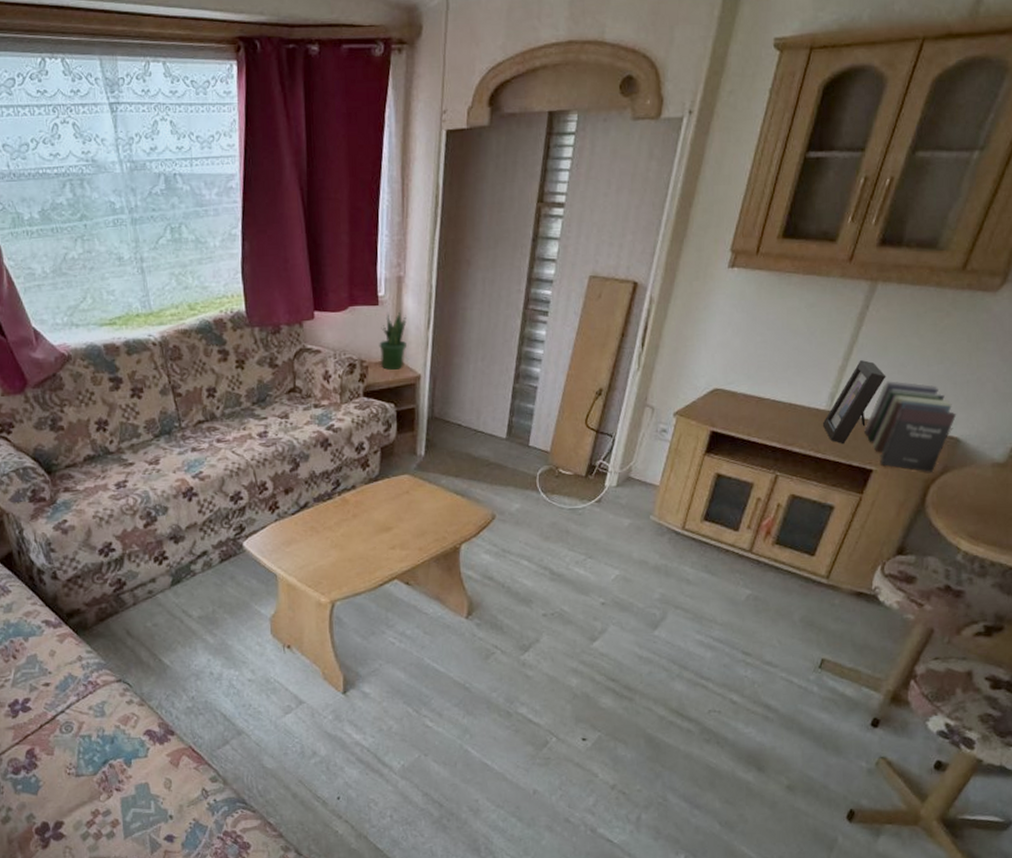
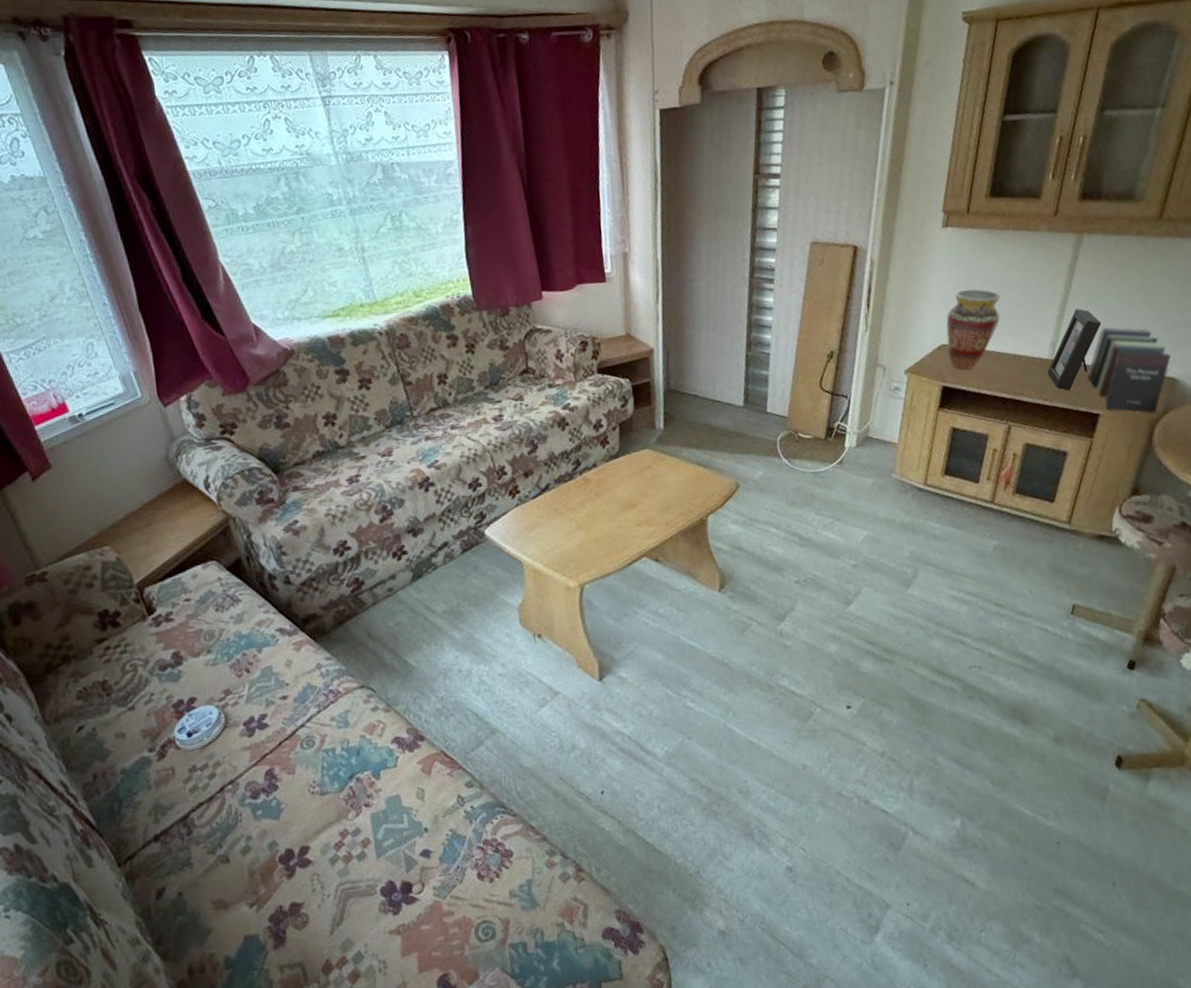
planter: present [379,310,407,370] -> none [609,285,637,346]
vase: none [721,334,782,416] -> present [945,289,1001,370]

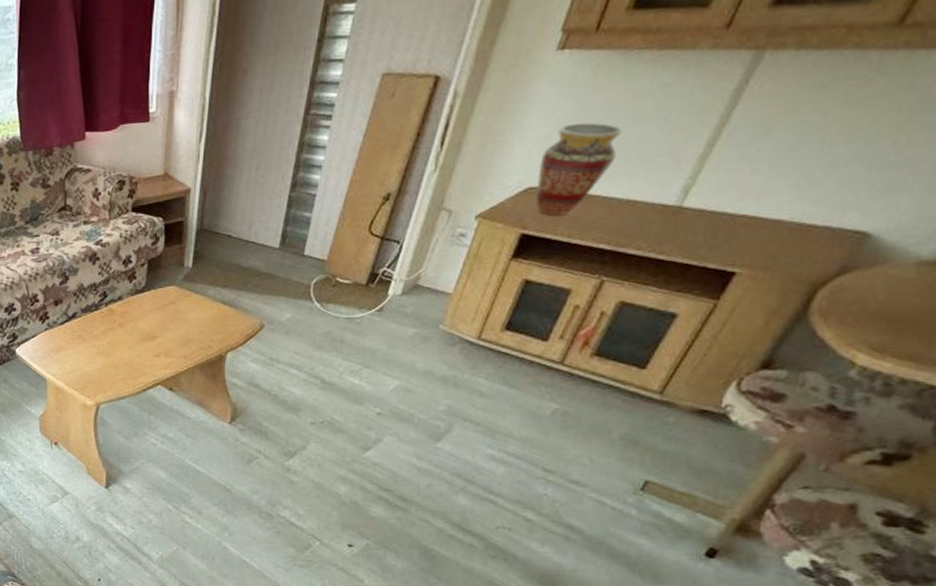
picture frame: present [1047,309,1102,391] -> none [669,145,767,244]
books: present [1087,327,1172,413] -> none [728,168,869,274]

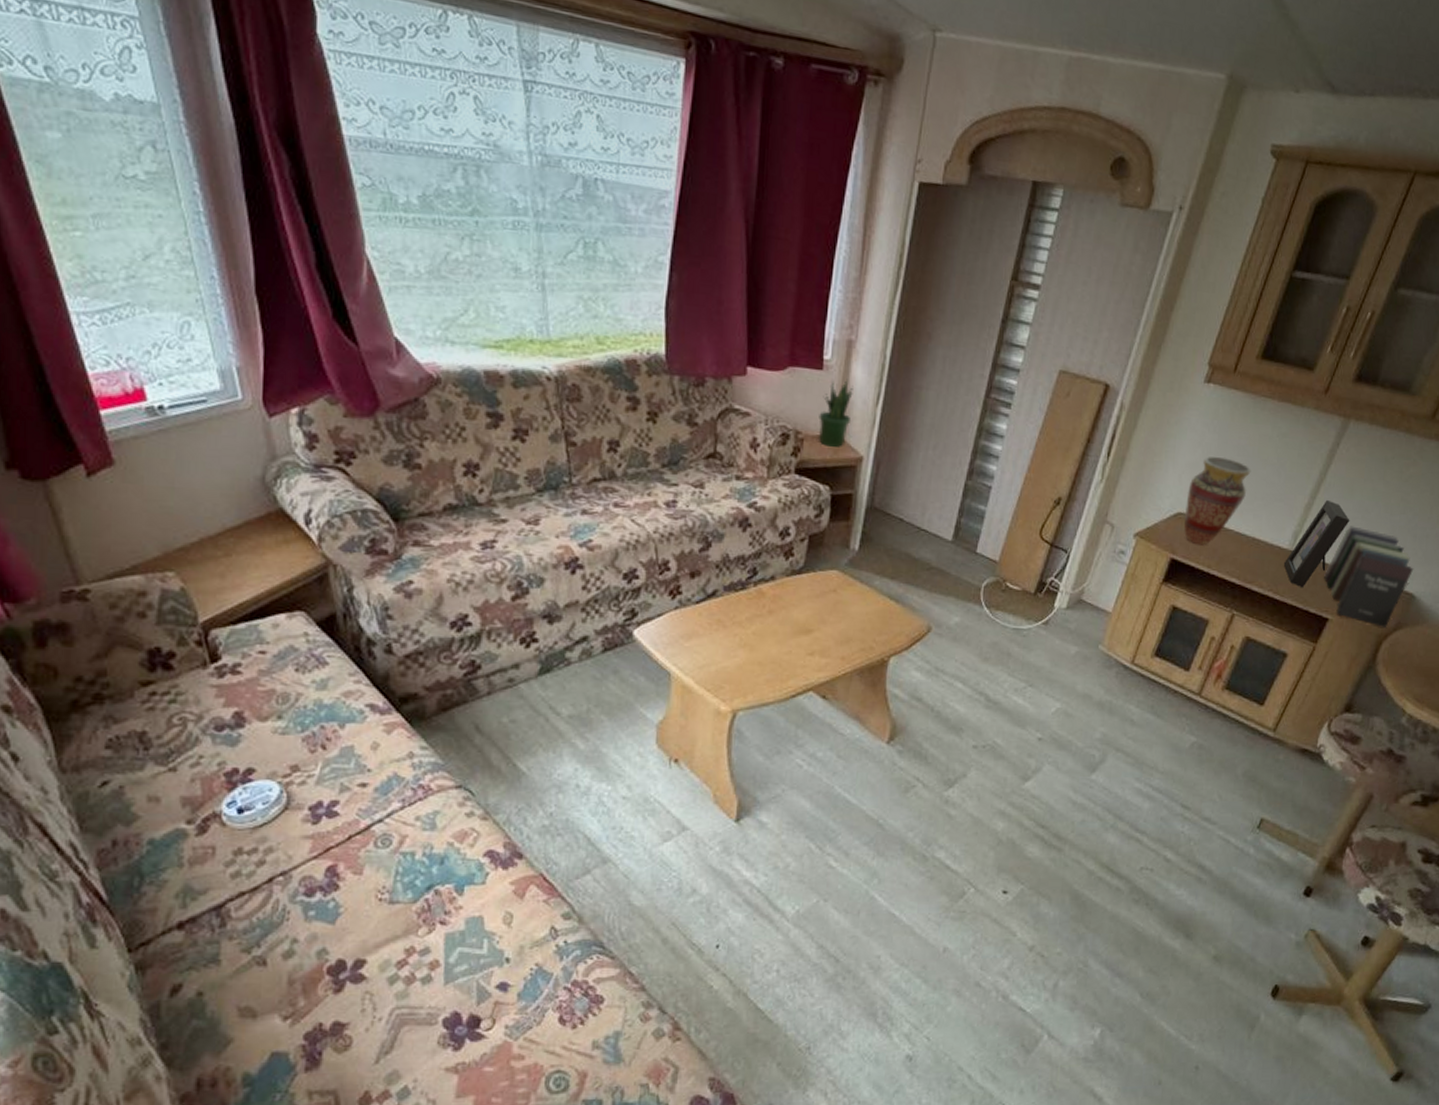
planter: none [149,124,178,185] -> present [819,379,854,447]
picture frame: none [669,145,767,244] -> present [1283,500,1350,588]
books: none [728,168,869,274] -> present [1324,526,1414,627]

